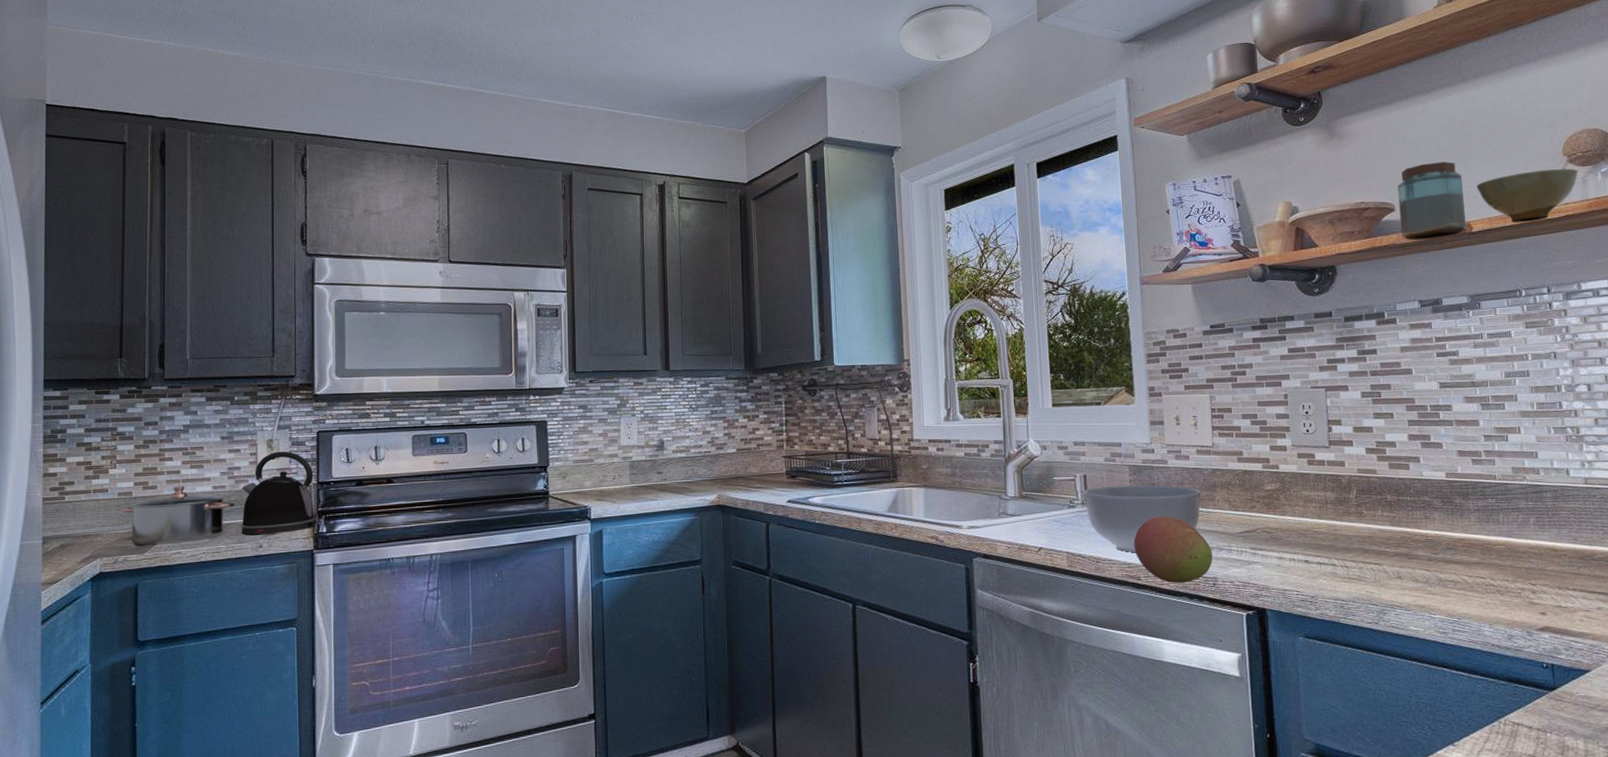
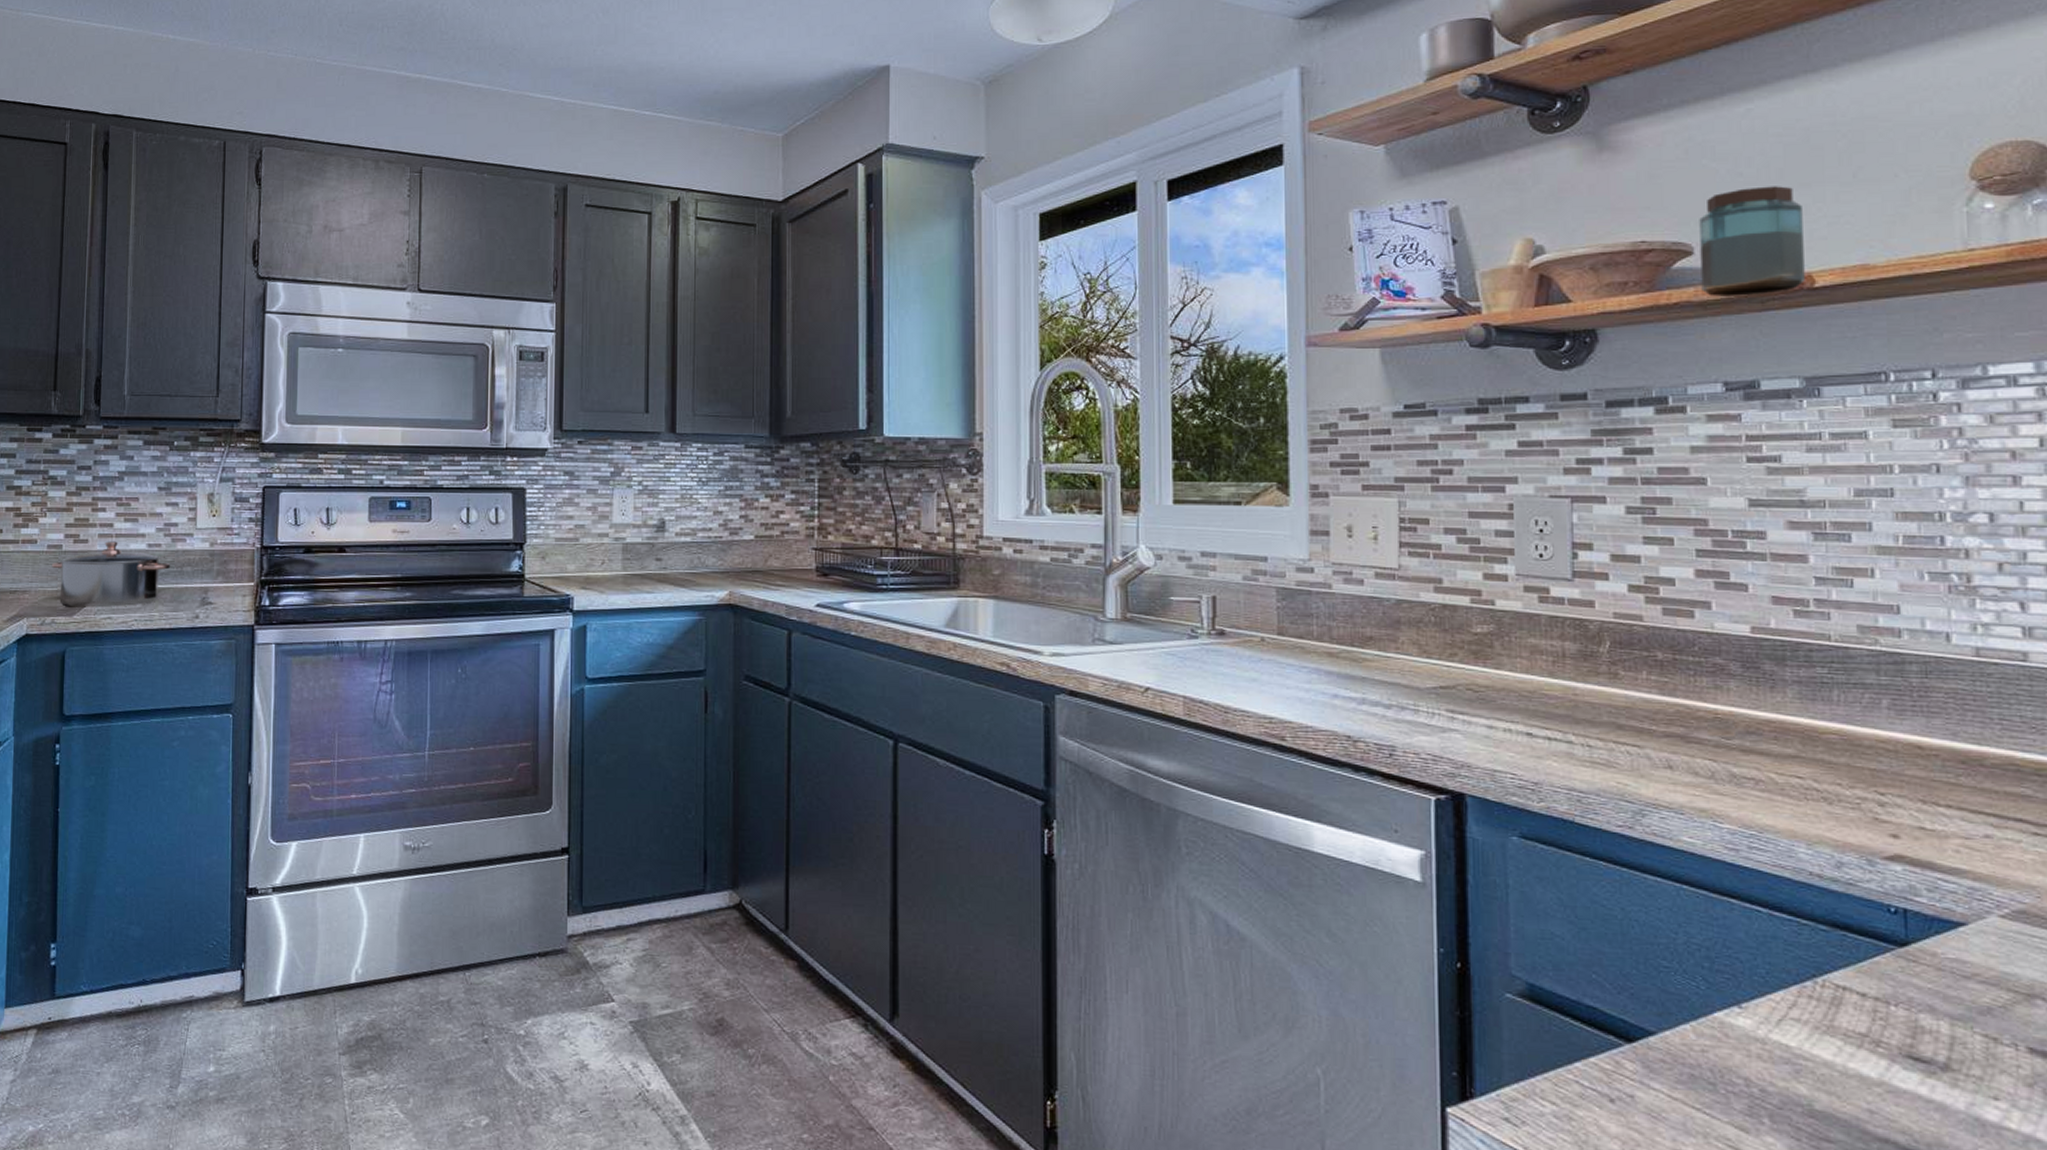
kettle: present [240,451,317,535] -> none [175,507,260,604]
bowl: present [1082,485,1201,552] -> none [1209,613,1379,703]
fruit: present [1133,516,1213,583] -> none [1277,657,1390,749]
bowl: present [1475,169,1580,223] -> none [1823,199,1996,276]

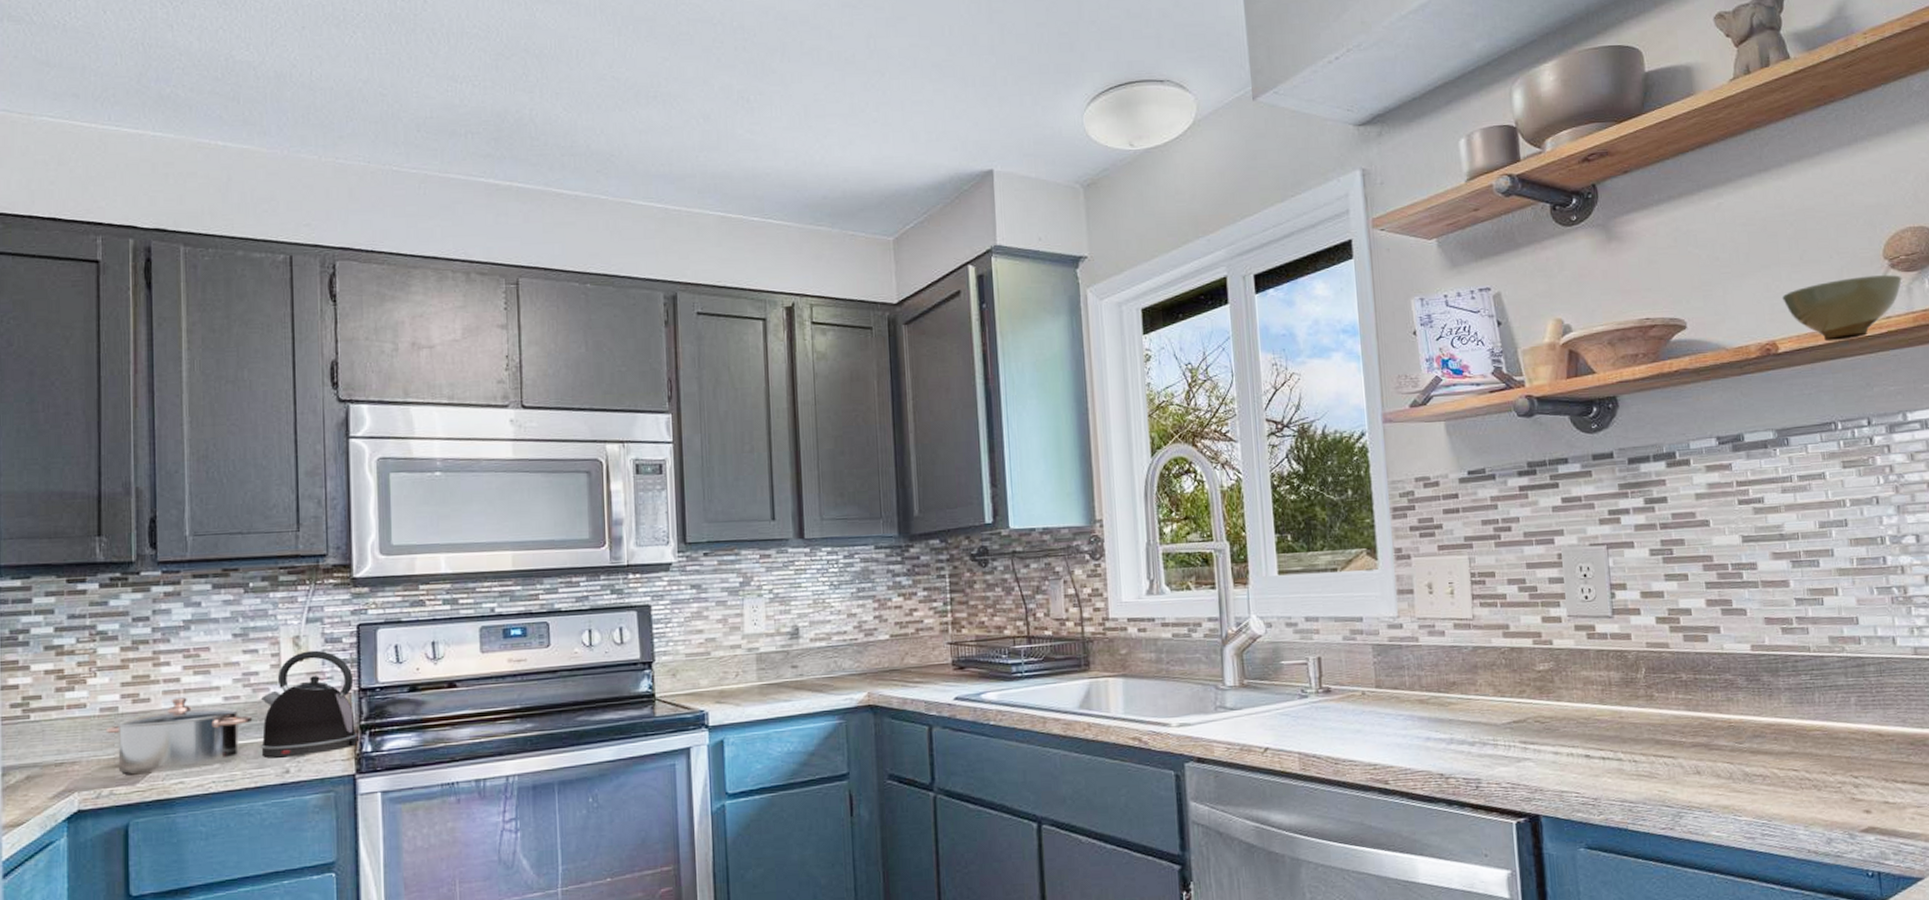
kettle: none [175,507,260,604] -> present [260,650,360,758]
peanut butter: present [1699,186,1805,298] -> none [1689,268,1771,365]
bowl: none [1823,199,1996,276] -> present [1781,275,1903,342]

